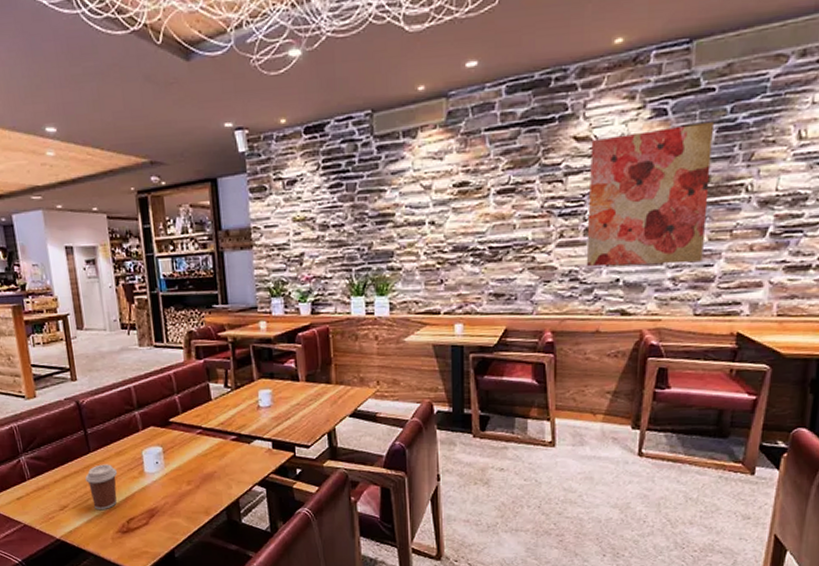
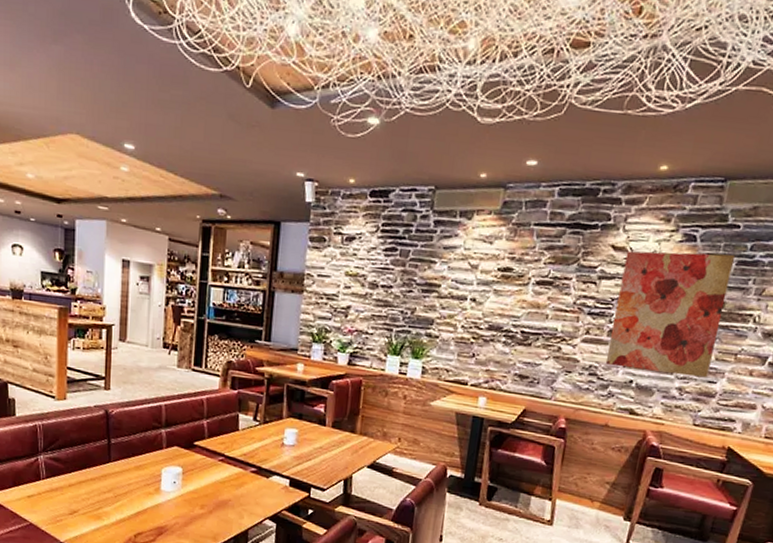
coffee cup: present [85,464,117,511] -> none [101,475,133,521]

